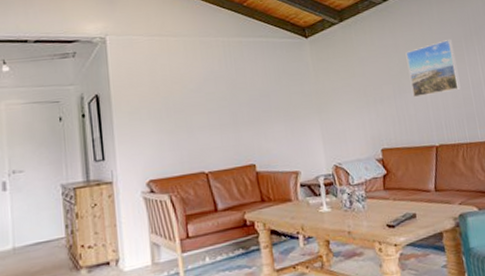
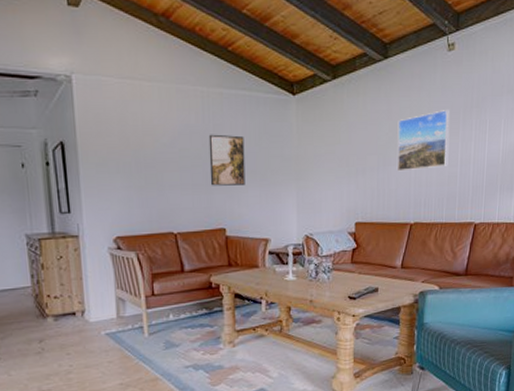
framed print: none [232,77,270,125] -> present [208,134,245,186]

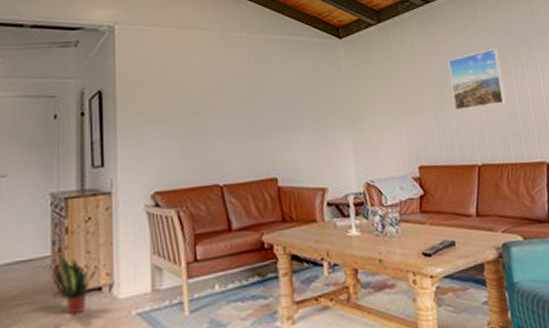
potted plant: none [36,285,70,333] -> present [56,254,96,315]
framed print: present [208,134,245,186] -> none [255,78,297,132]

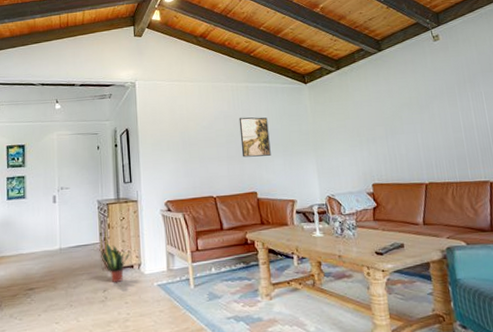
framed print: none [255,78,297,132] -> present [239,117,271,157]
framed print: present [447,49,506,111] -> none [398,86,452,139]

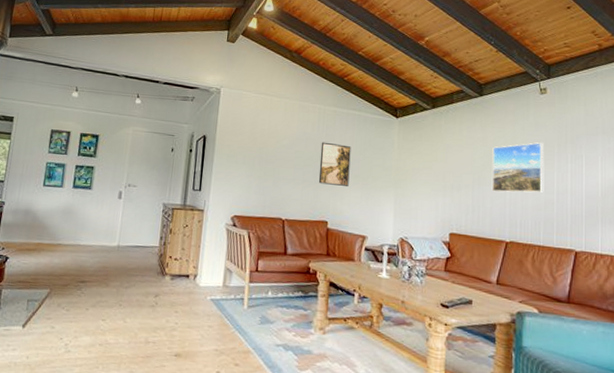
potted plant: present [103,242,129,283] -> none [160,247,187,291]
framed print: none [398,86,452,139] -> present [492,142,544,193]

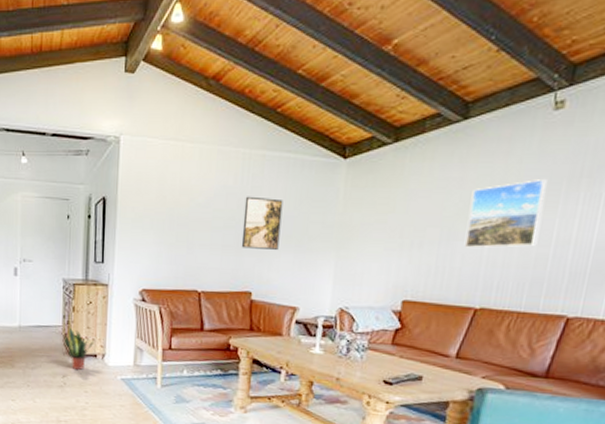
potted plant: none [160,247,187,291] -> present [65,326,93,371]

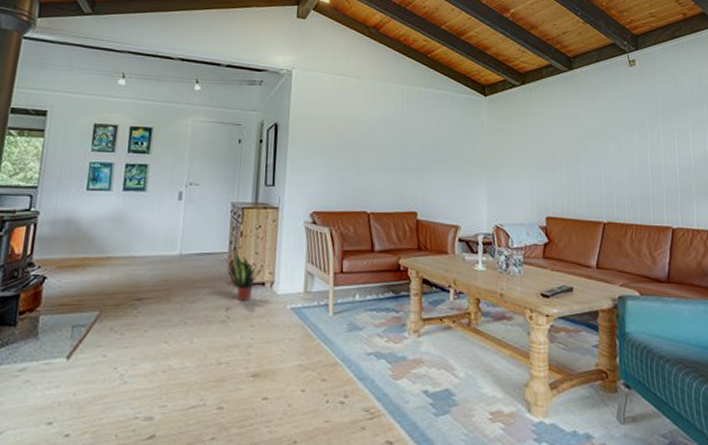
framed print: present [241,196,283,250] -> none [405,125,439,173]
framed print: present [465,179,547,248] -> none [585,117,639,171]

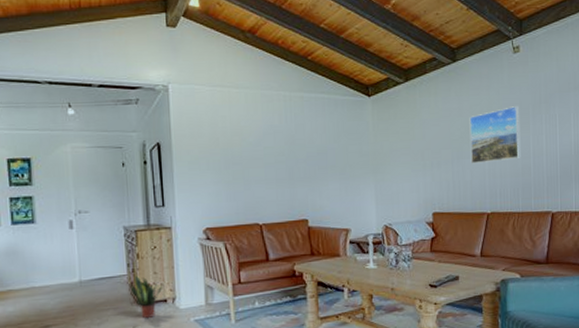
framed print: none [585,117,639,171] -> present [469,106,521,164]

